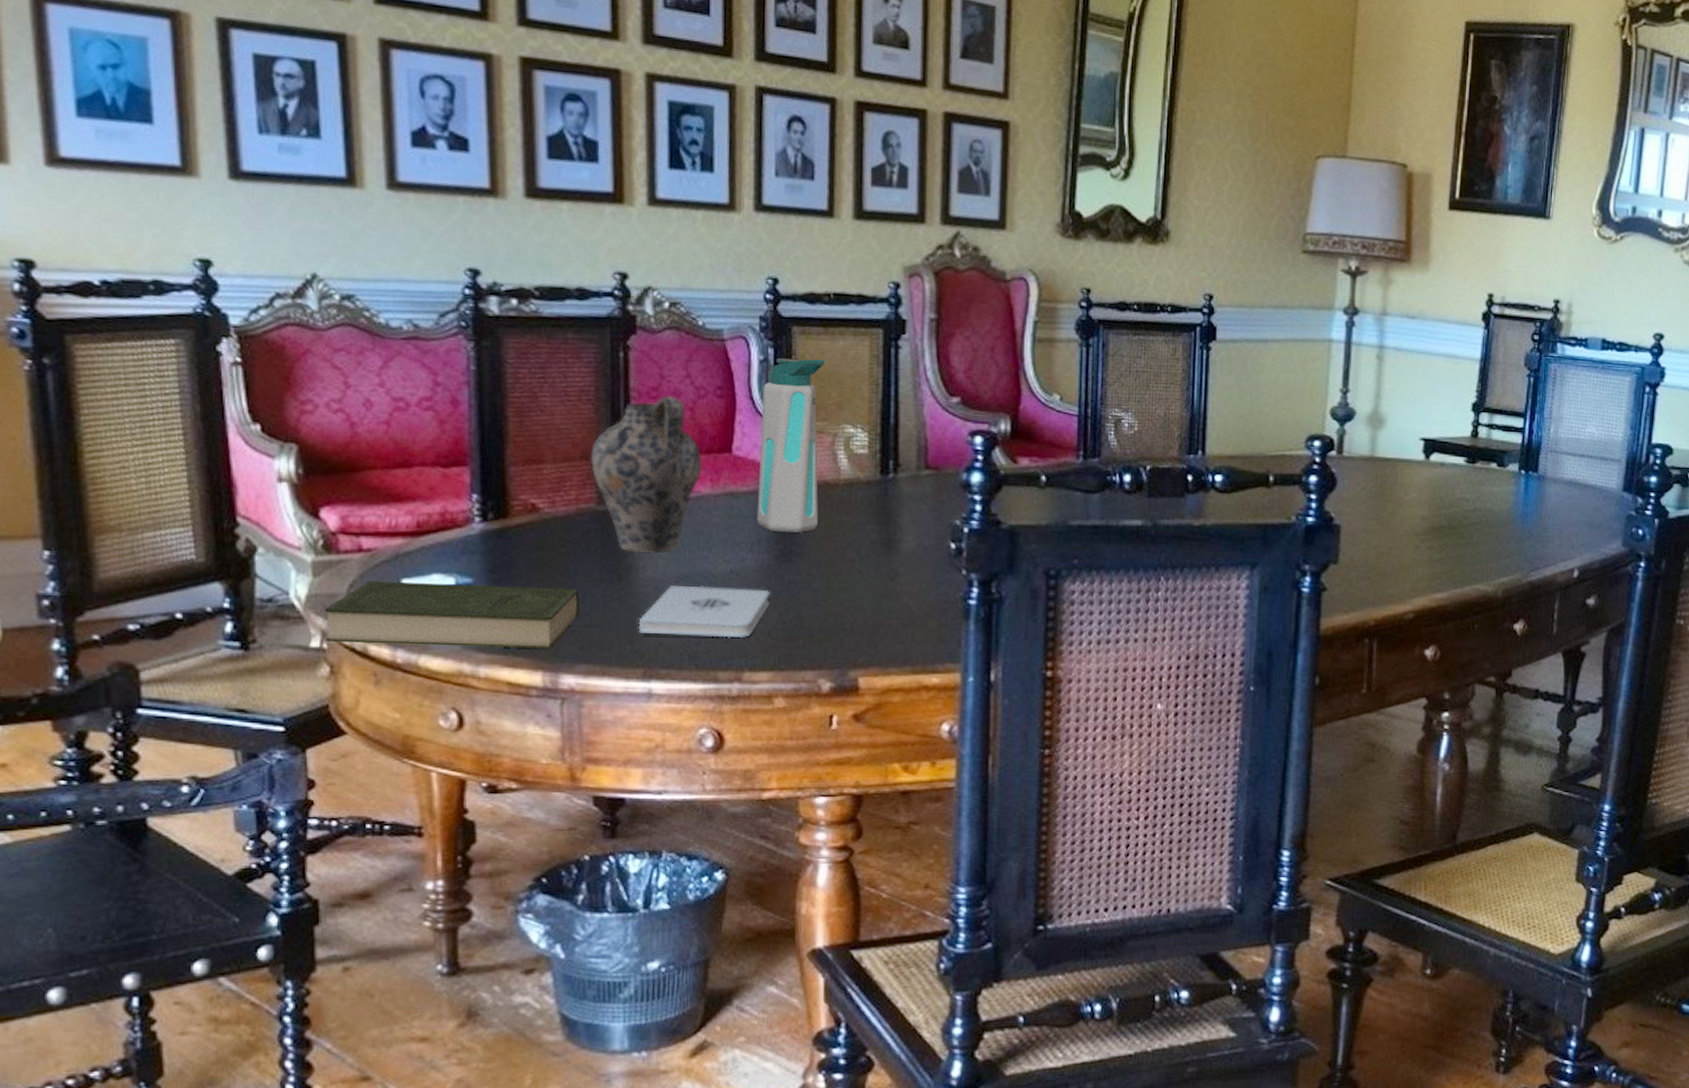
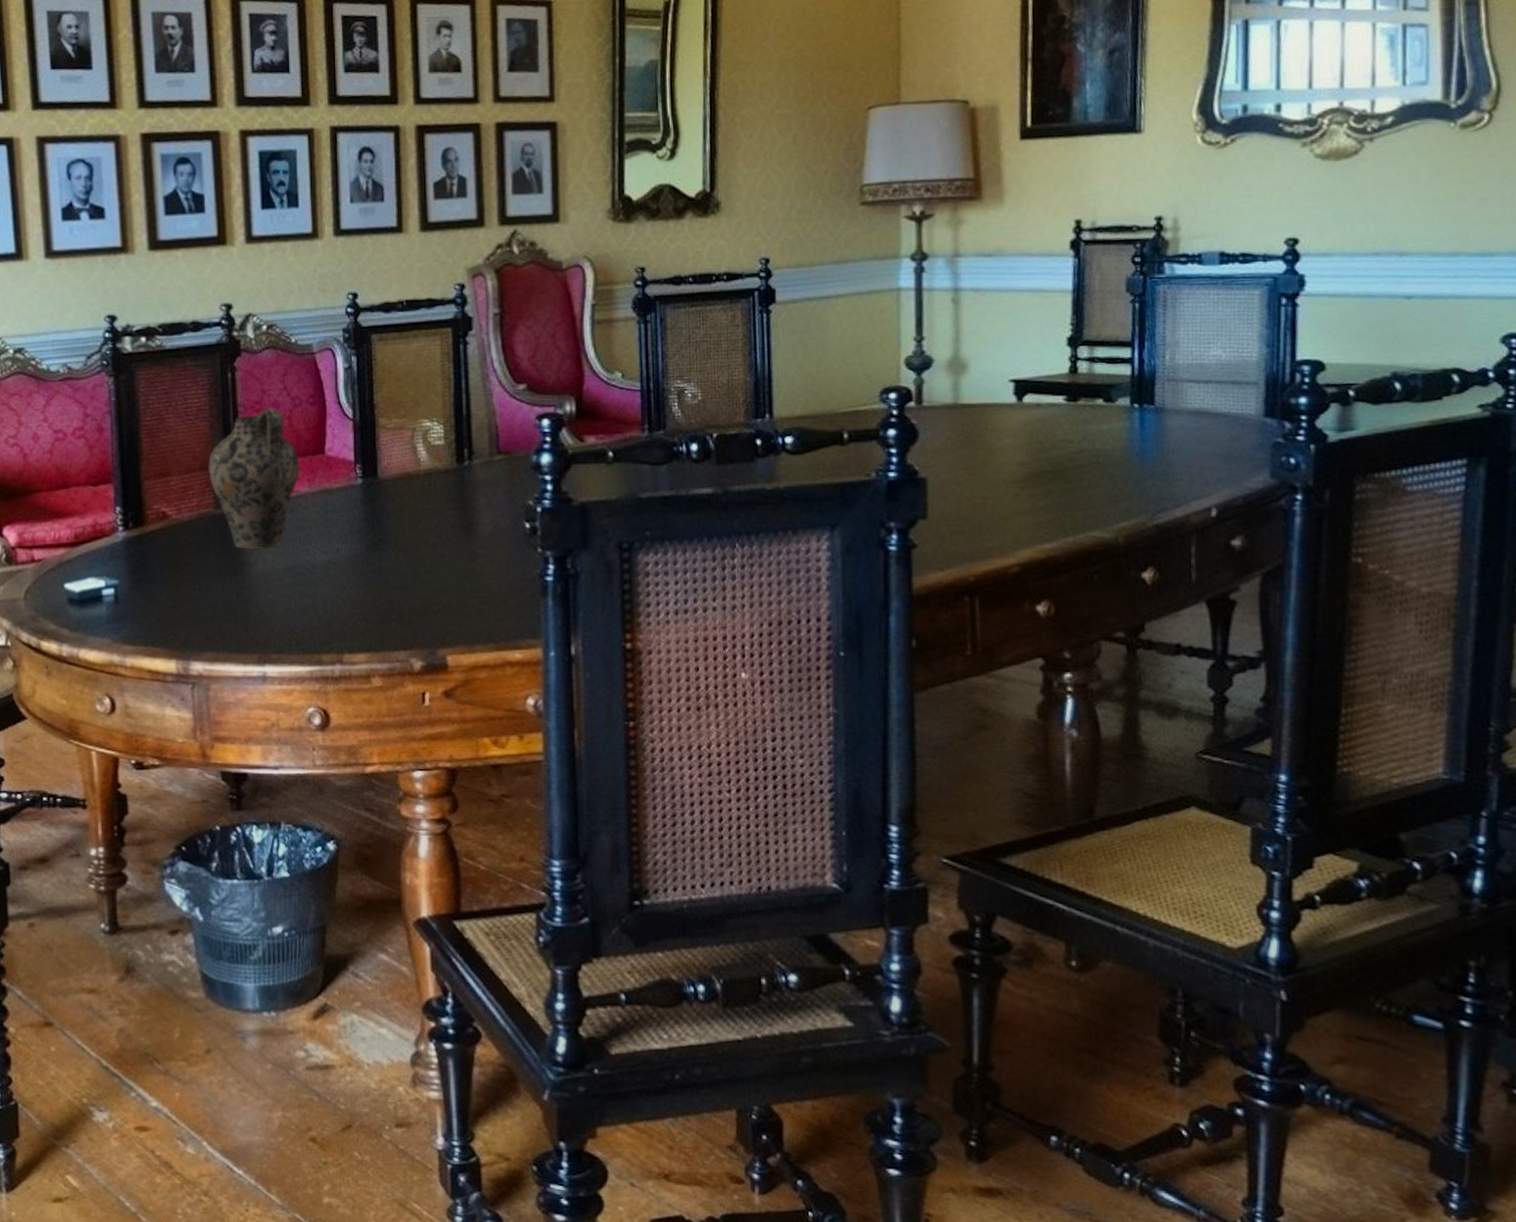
book: present [325,580,579,649] -> none [8,585,204,641]
notepad: present [638,585,771,639] -> none [252,576,365,623]
water bottle: present [757,358,825,534] -> none [348,361,403,524]

